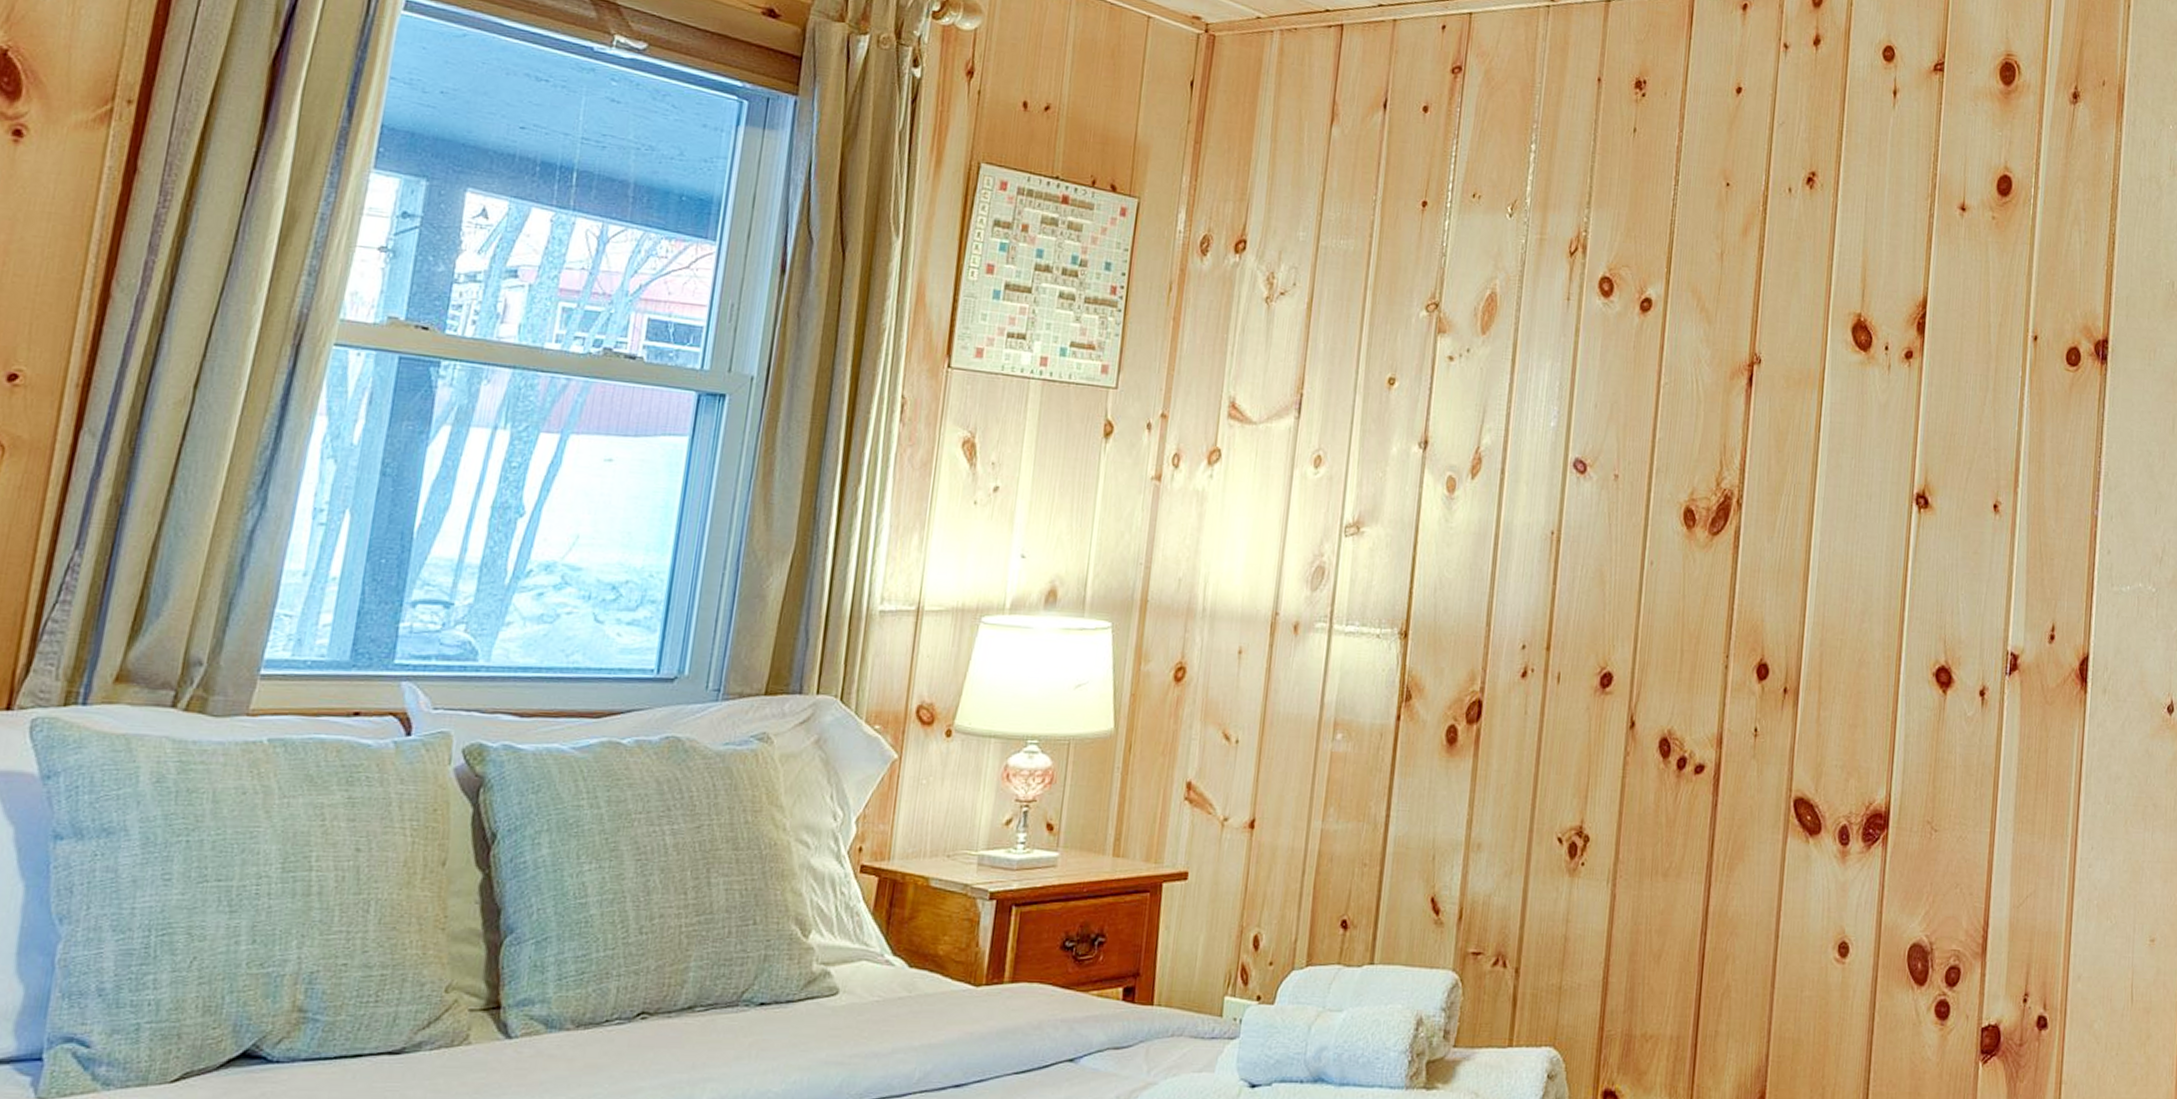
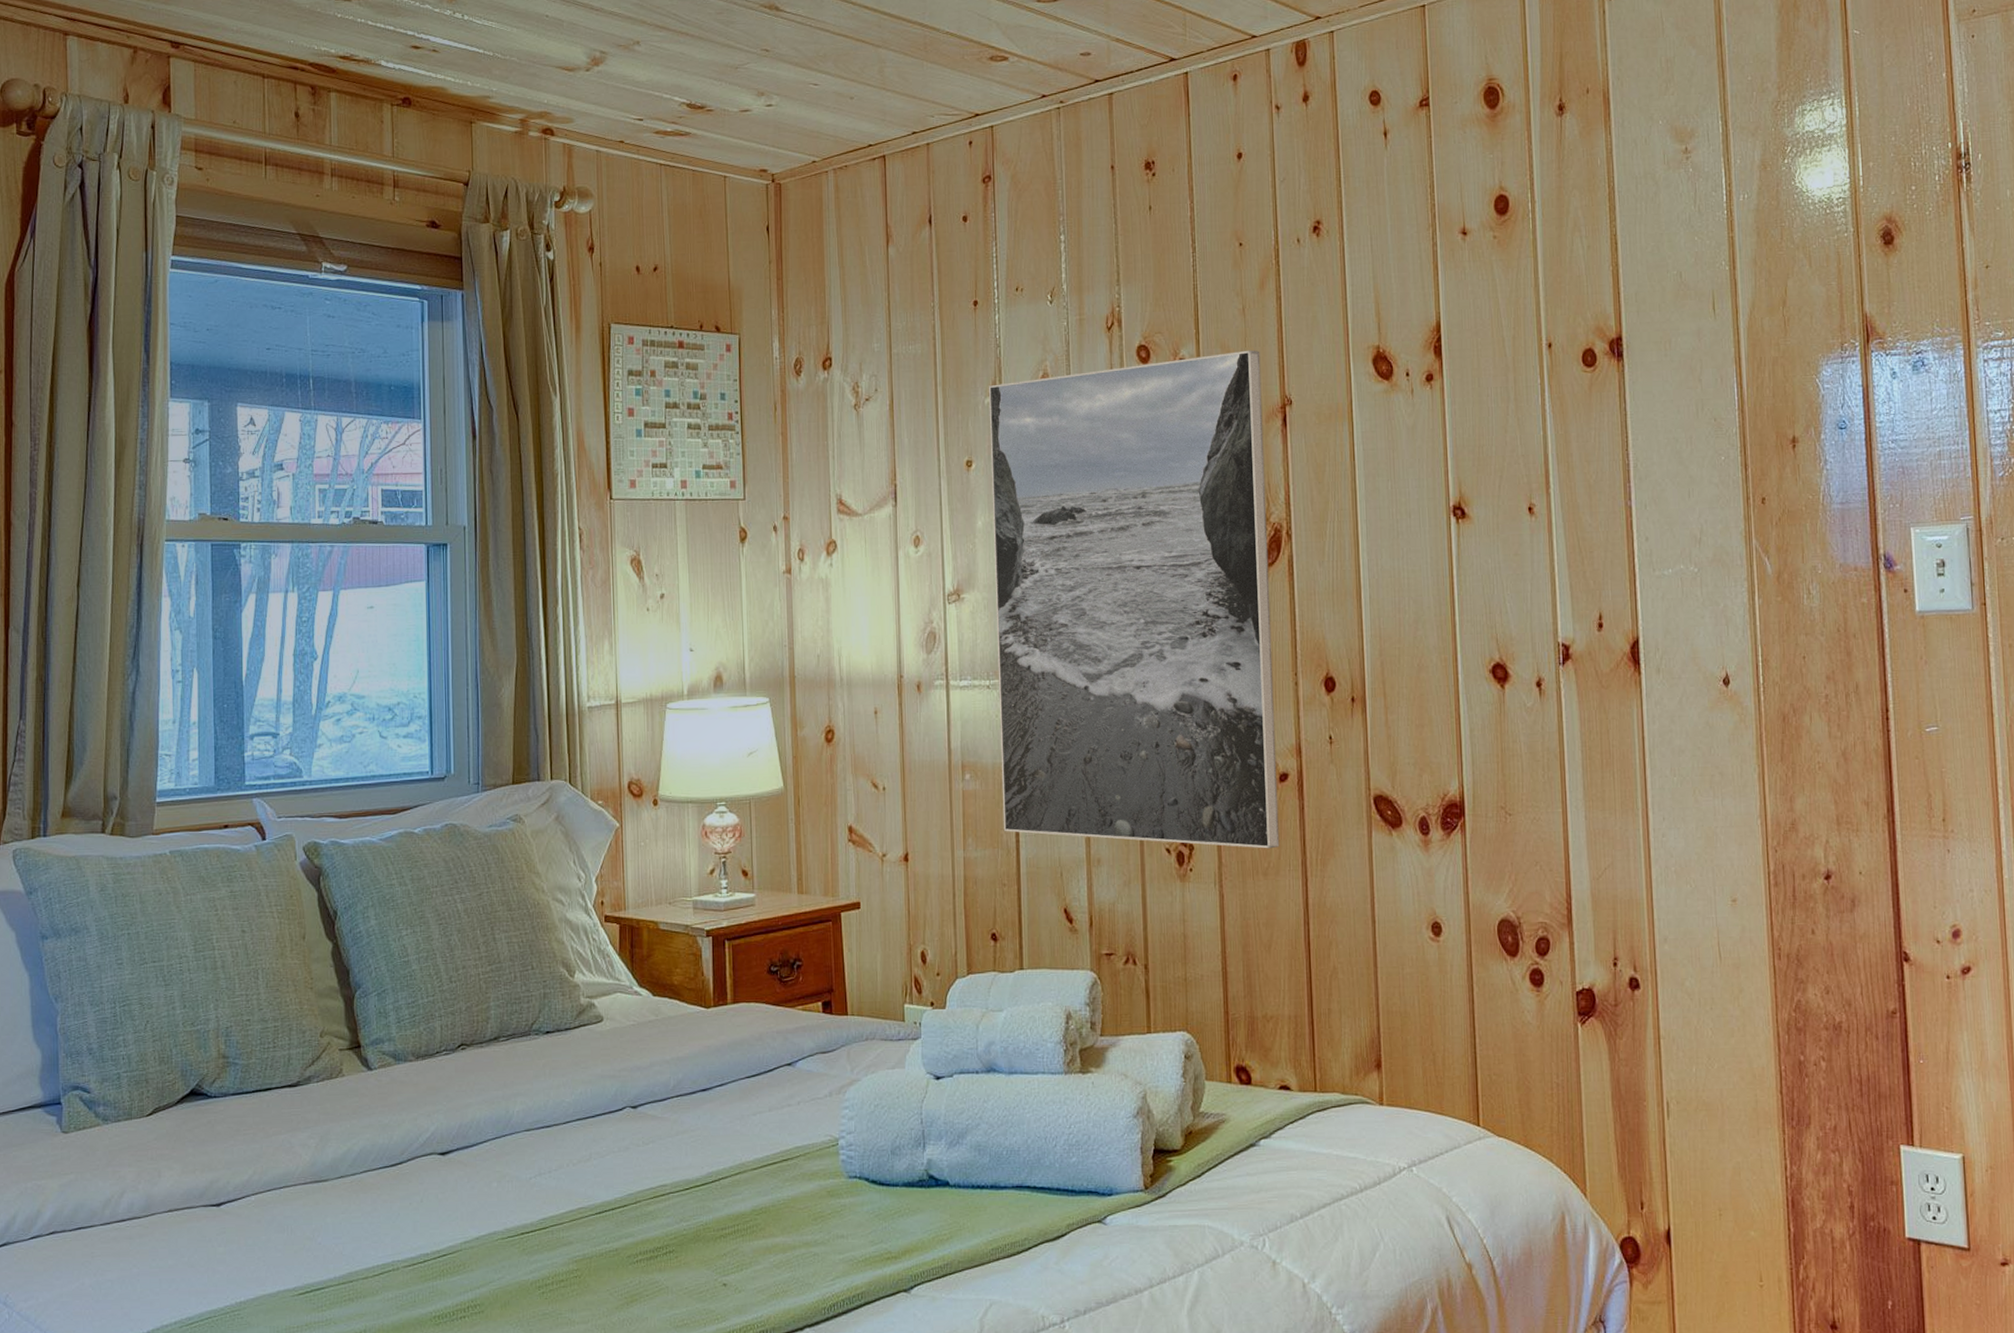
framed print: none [1372,296,1734,847] -> present [988,350,1280,849]

